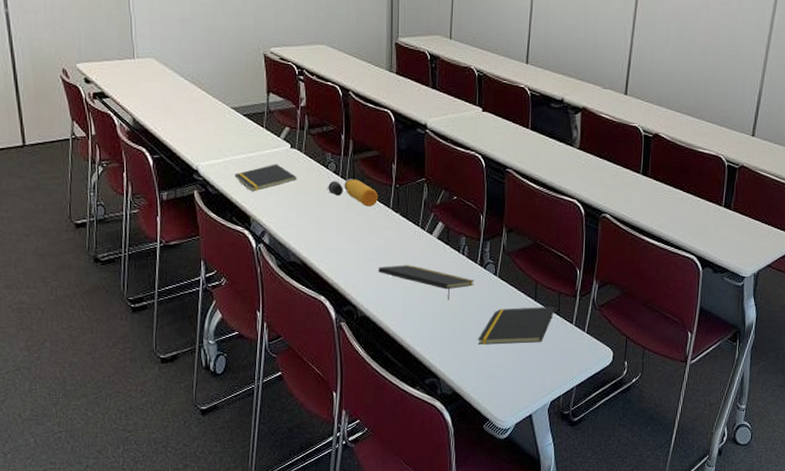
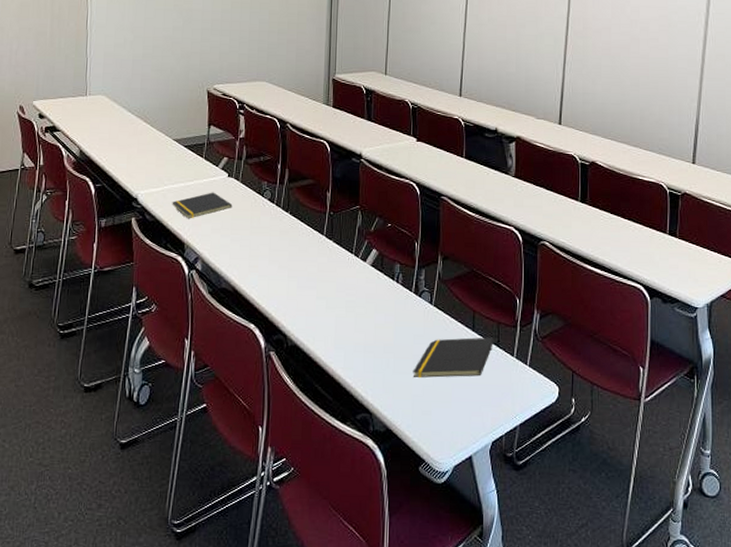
water bottle: present [327,179,379,207] -> none [262,206,313,234]
notepad: present [378,265,475,300] -> none [310,292,409,330]

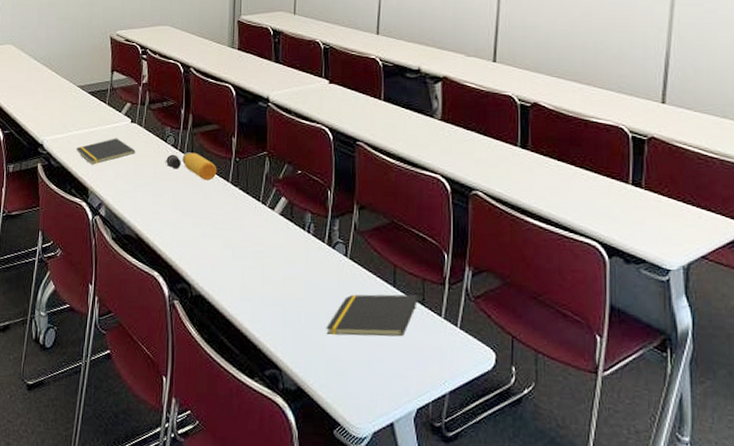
water bottle: none [262,206,313,234] -> present [165,152,217,180]

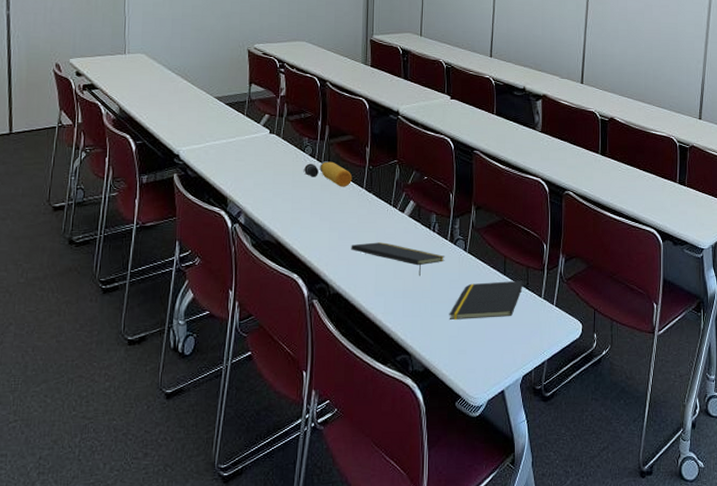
notepad: present [76,138,136,165] -> none [214,148,275,175]
notepad: none [215,241,322,282] -> present [351,242,445,276]

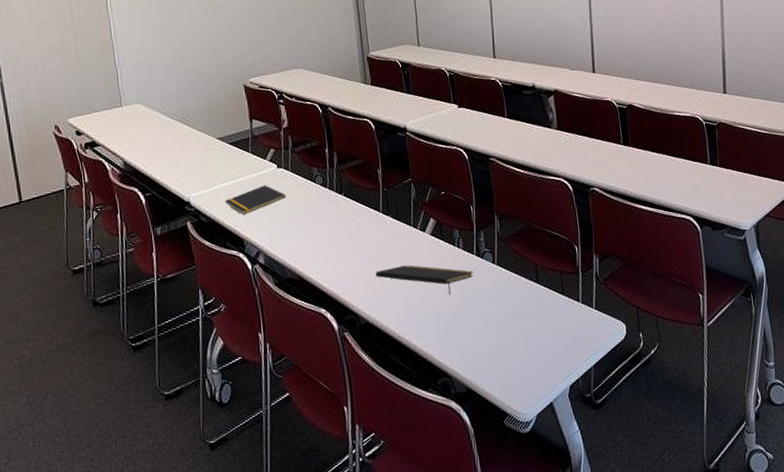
notepad: none [214,148,275,175] -> present [225,185,287,215]
water bottle: present [303,161,353,187] -> none [316,188,368,214]
notepad: present [449,280,524,319] -> none [485,286,560,336]

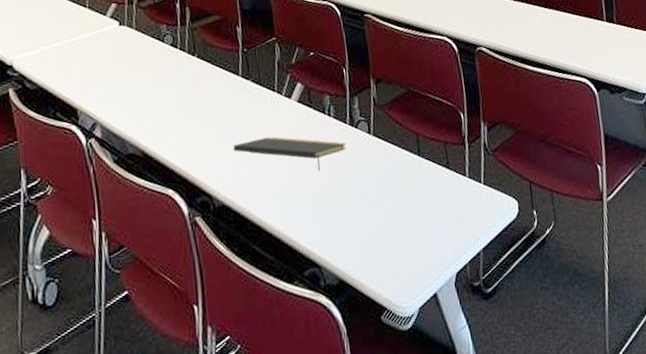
notepad: present [225,185,287,215] -> none [56,45,130,81]

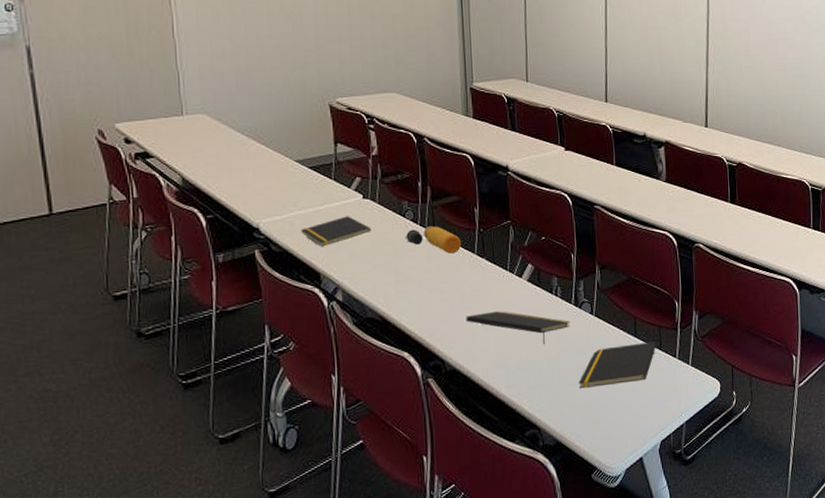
notepad: none [56,45,130,81] -> present [301,216,372,247]
water bottle: none [165,49,225,78] -> present [405,226,462,254]
notepad: none [359,159,444,218] -> present [578,341,657,388]

